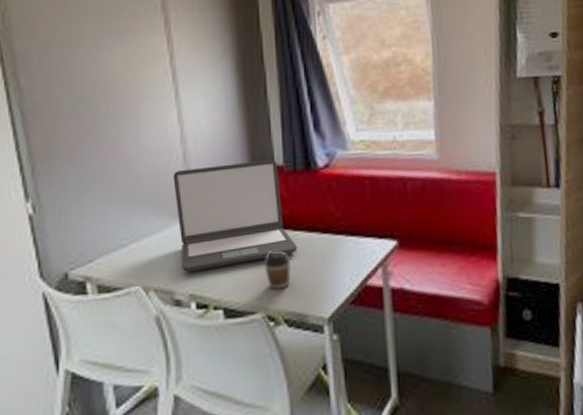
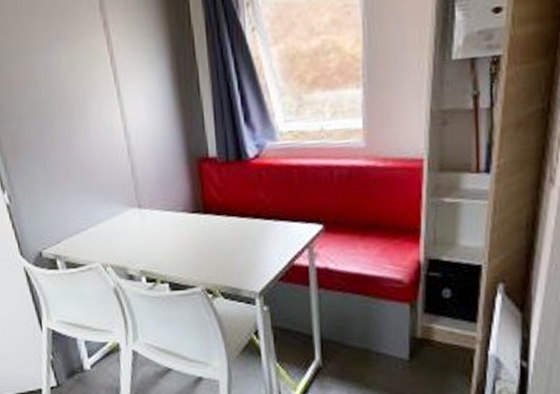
laptop: present [173,159,298,272] -> none [120,151,231,252]
coffee cup: present [263,250,291,291] -> none [201,234,226,268]

